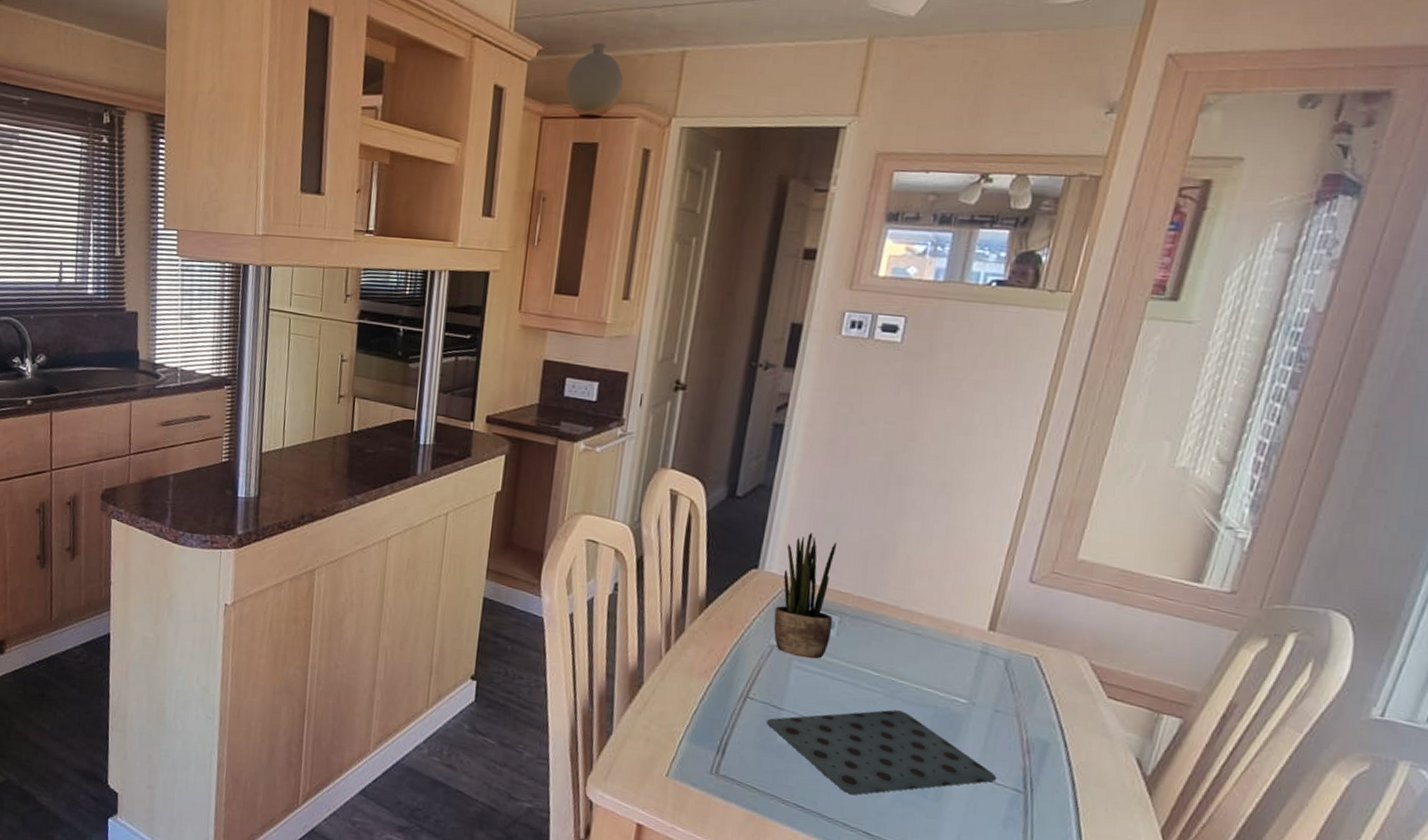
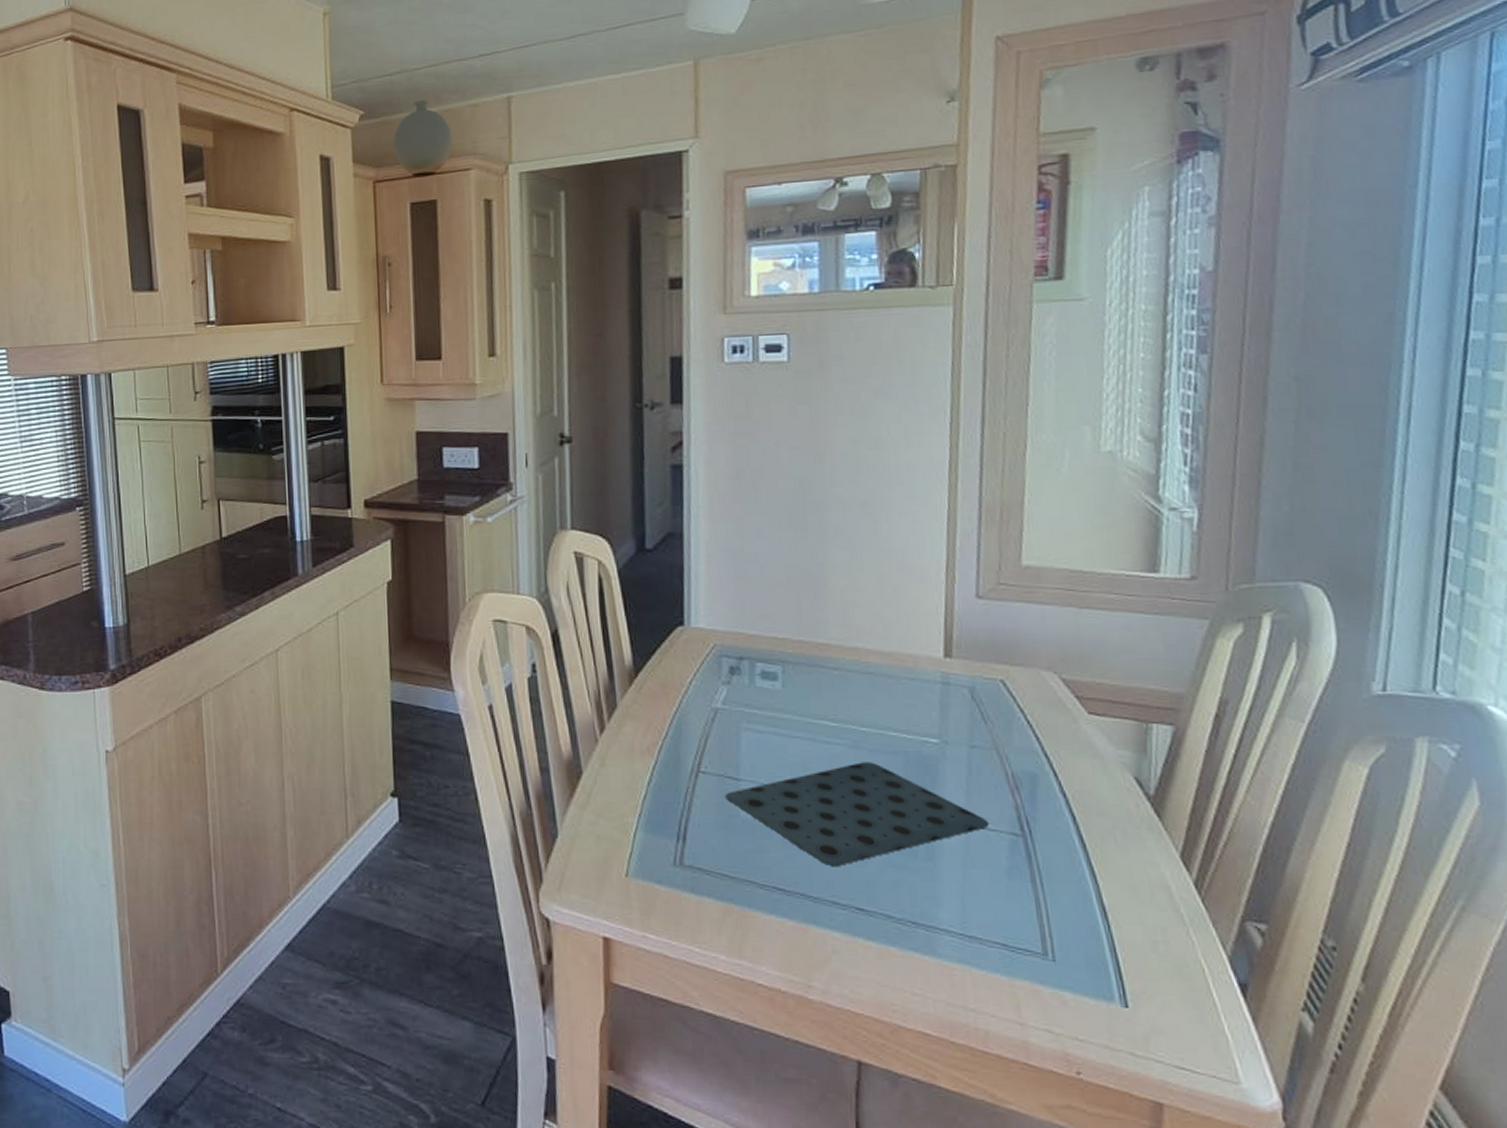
potted plant: present [773,532,838,659] -> none [710,577,777,718]

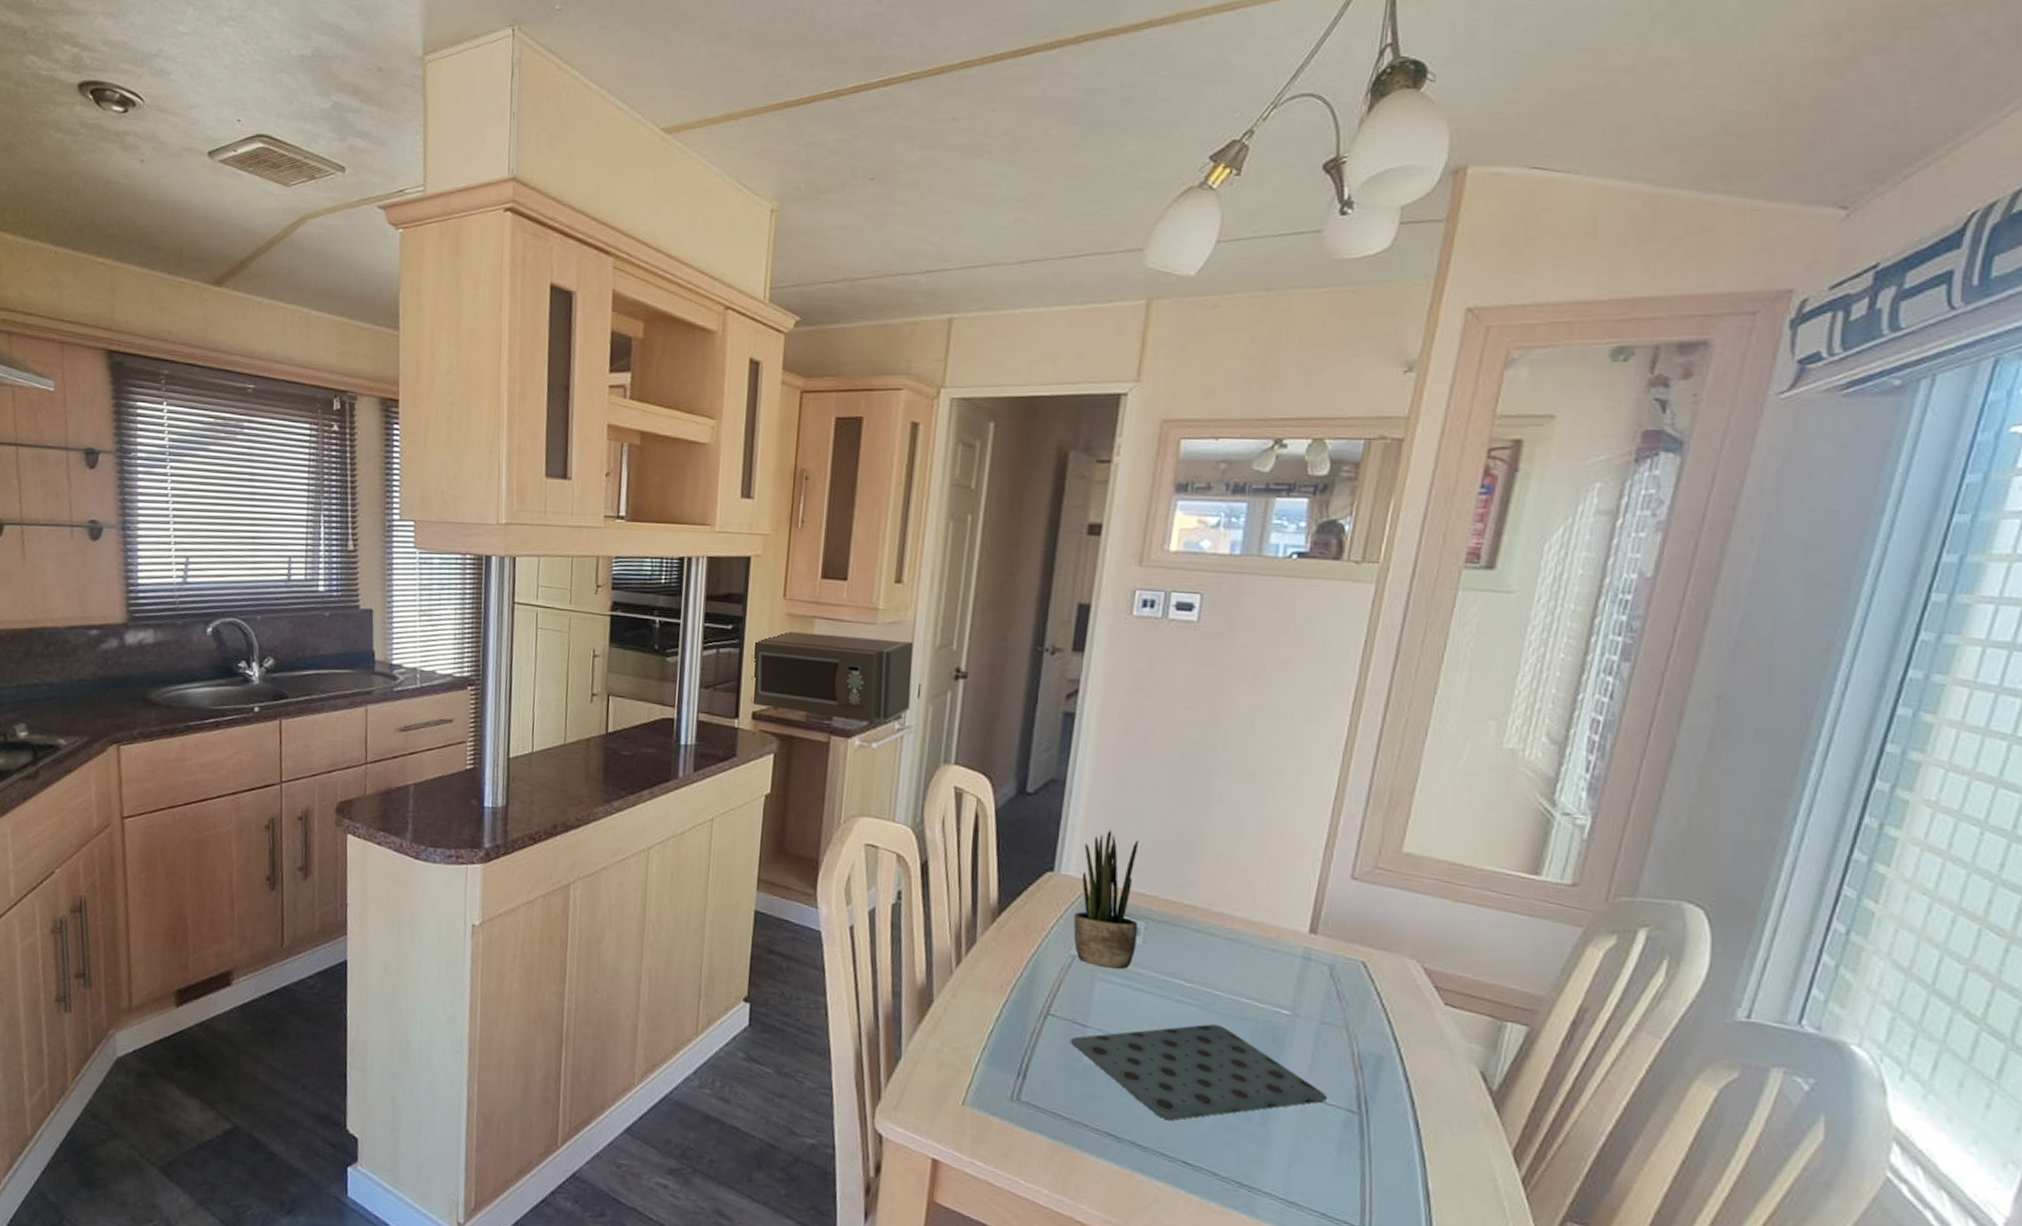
microwave: none [356,413,519,500] -> present [751,632,914,725]
decorative vase: present [393,100,453,178] -> none [826,312,888,392]
potted plant: none [710,577,777,718] -> present [1073,830,1139,970]

